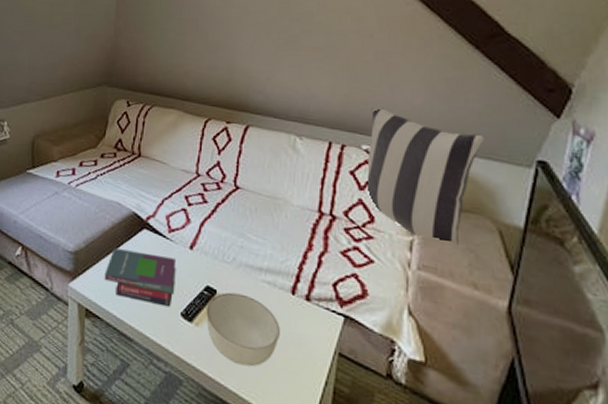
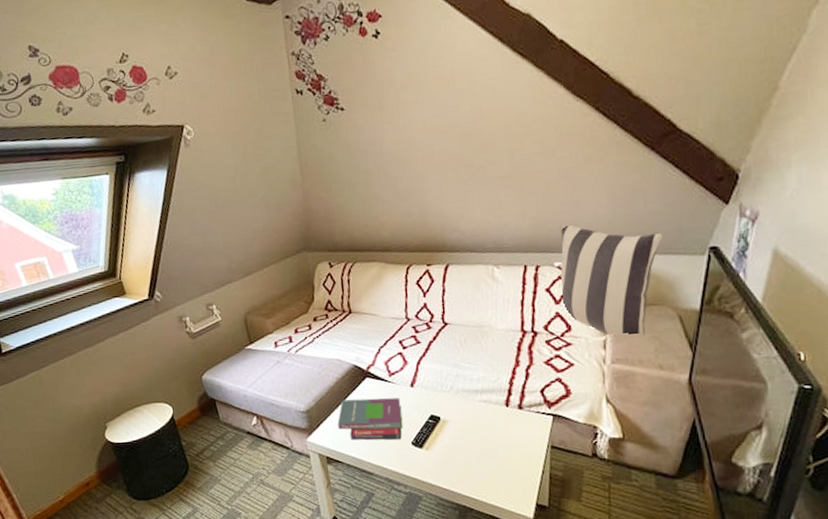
bowl: present [206,292,280,367] -> none [433,415,500,474]

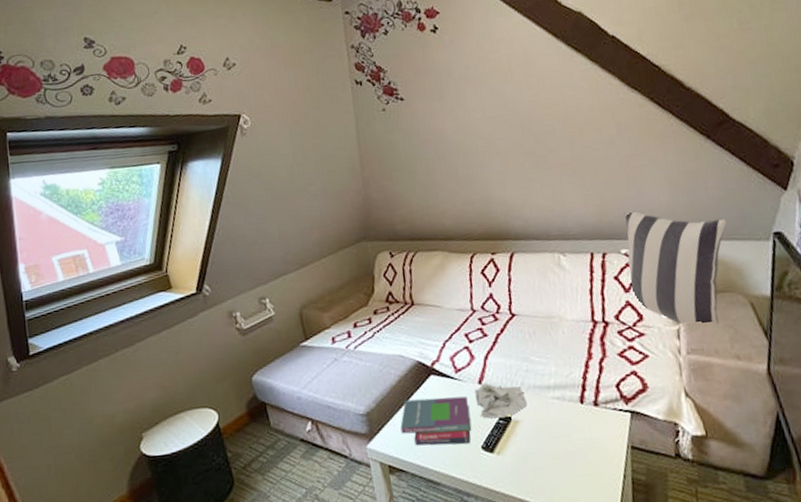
tissue: none [407,386,455,418] -> present [475,383,527,419]

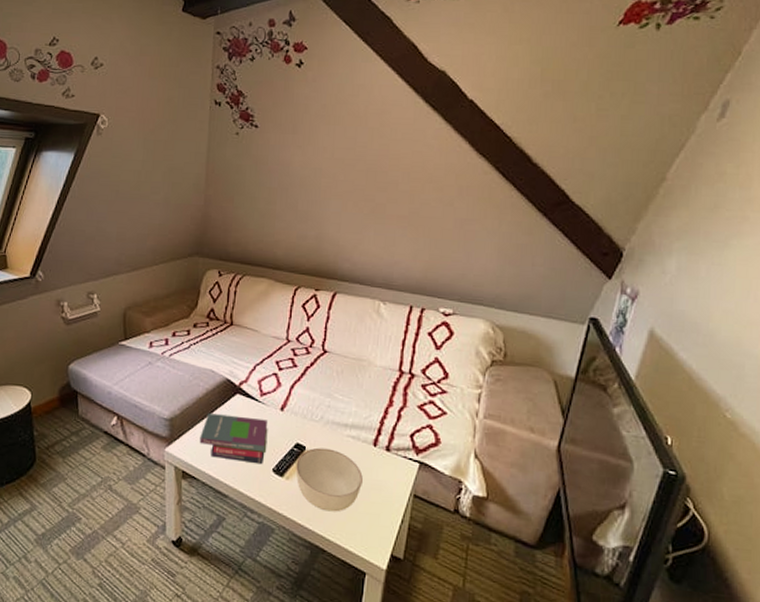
tissue: present [475,383,527,419] -> none [275,410,323,446]
bowl: none [504,414,577,481] -> present [296,447,363,512]
pillow: present [623,209,727,326] -> none [442,272,546,395]

